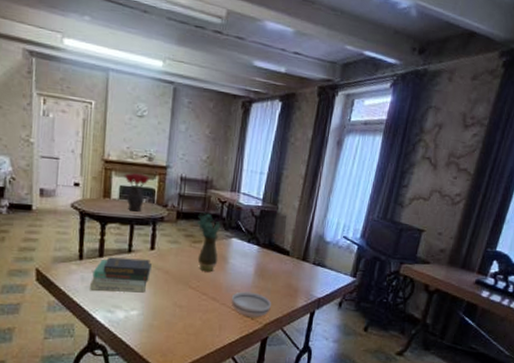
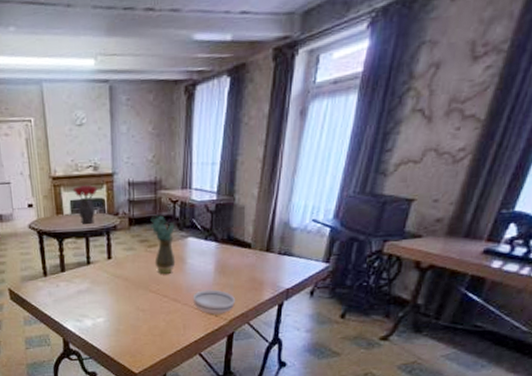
books: present [90,257,153,293] -> none [57,269,112,303]

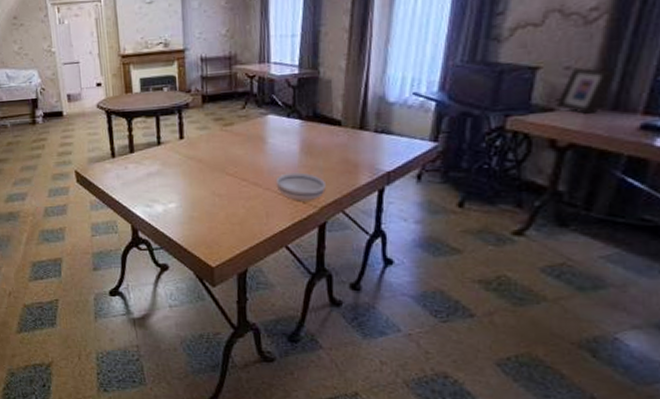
bouquet: present [72,184,99,224] -> none [142,62,170,103]
vase: present [150,214,176,275] -> none [225,90,255,156]
picture frame: none [423,200,471,240] -> present [556,67,615,114]

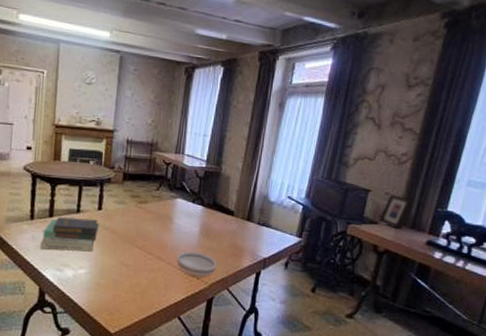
books: none [126,150,185,187] -> present [40,217,100,252]

